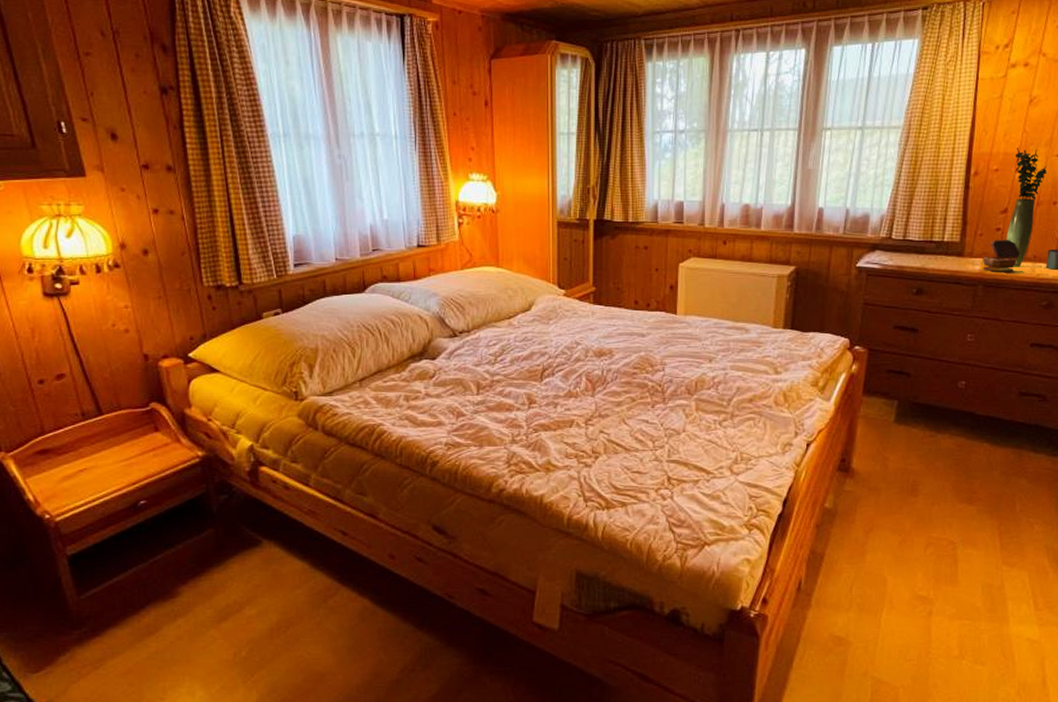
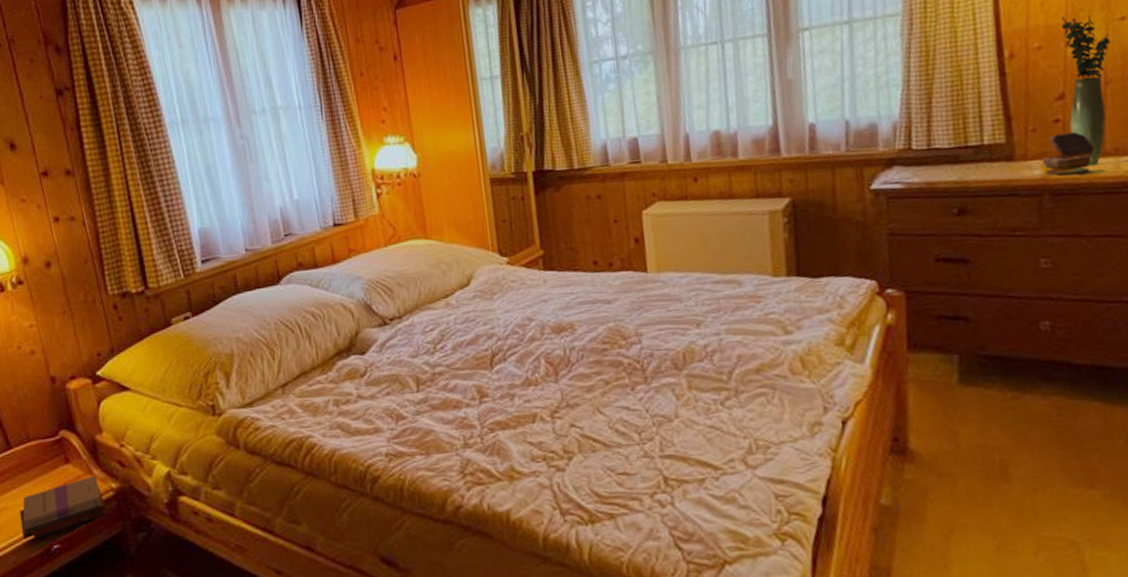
books: none [108,443,192,495] -> present [20,475,106,540]

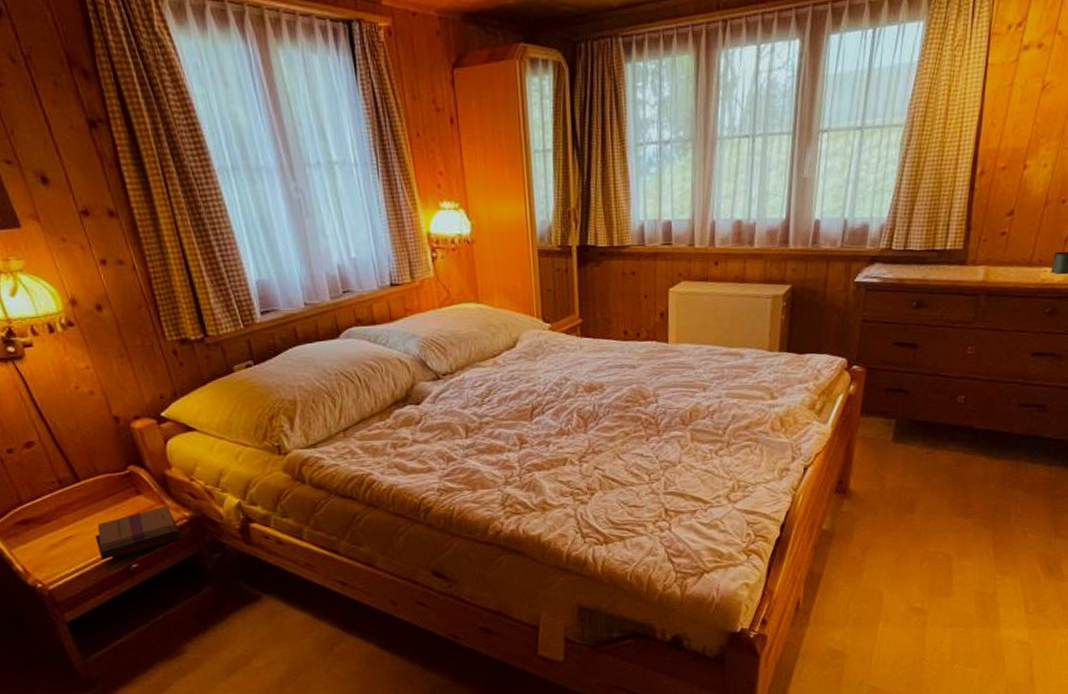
jewelry box: present [1041,132,1095,177] -> none [985,244,1026,281]
vase: present [1061,15,1112,166] -> none [1012,142,1058,273]

